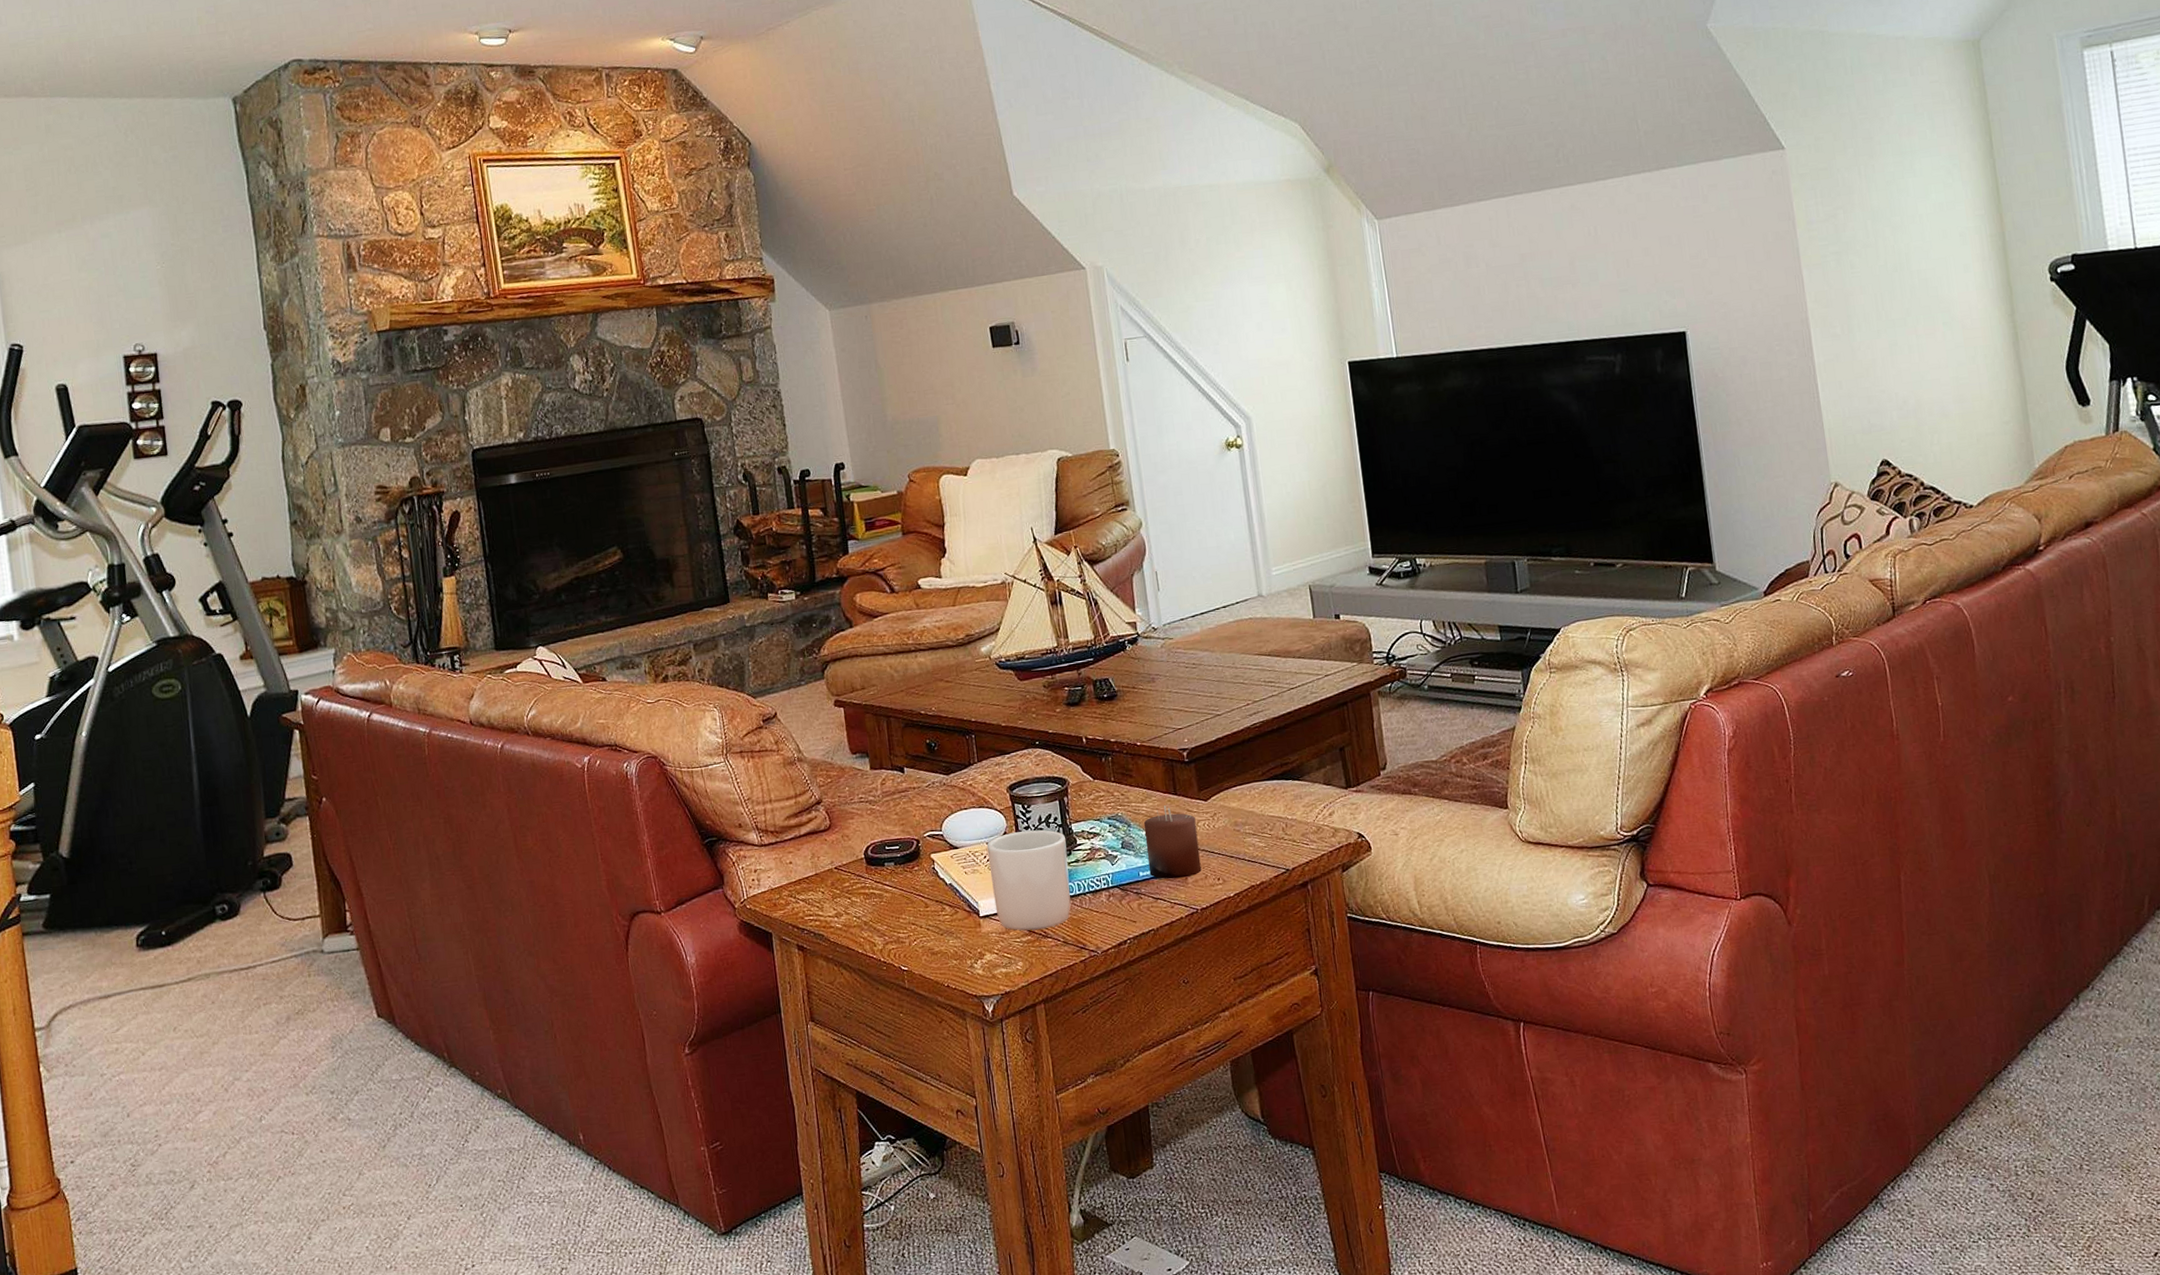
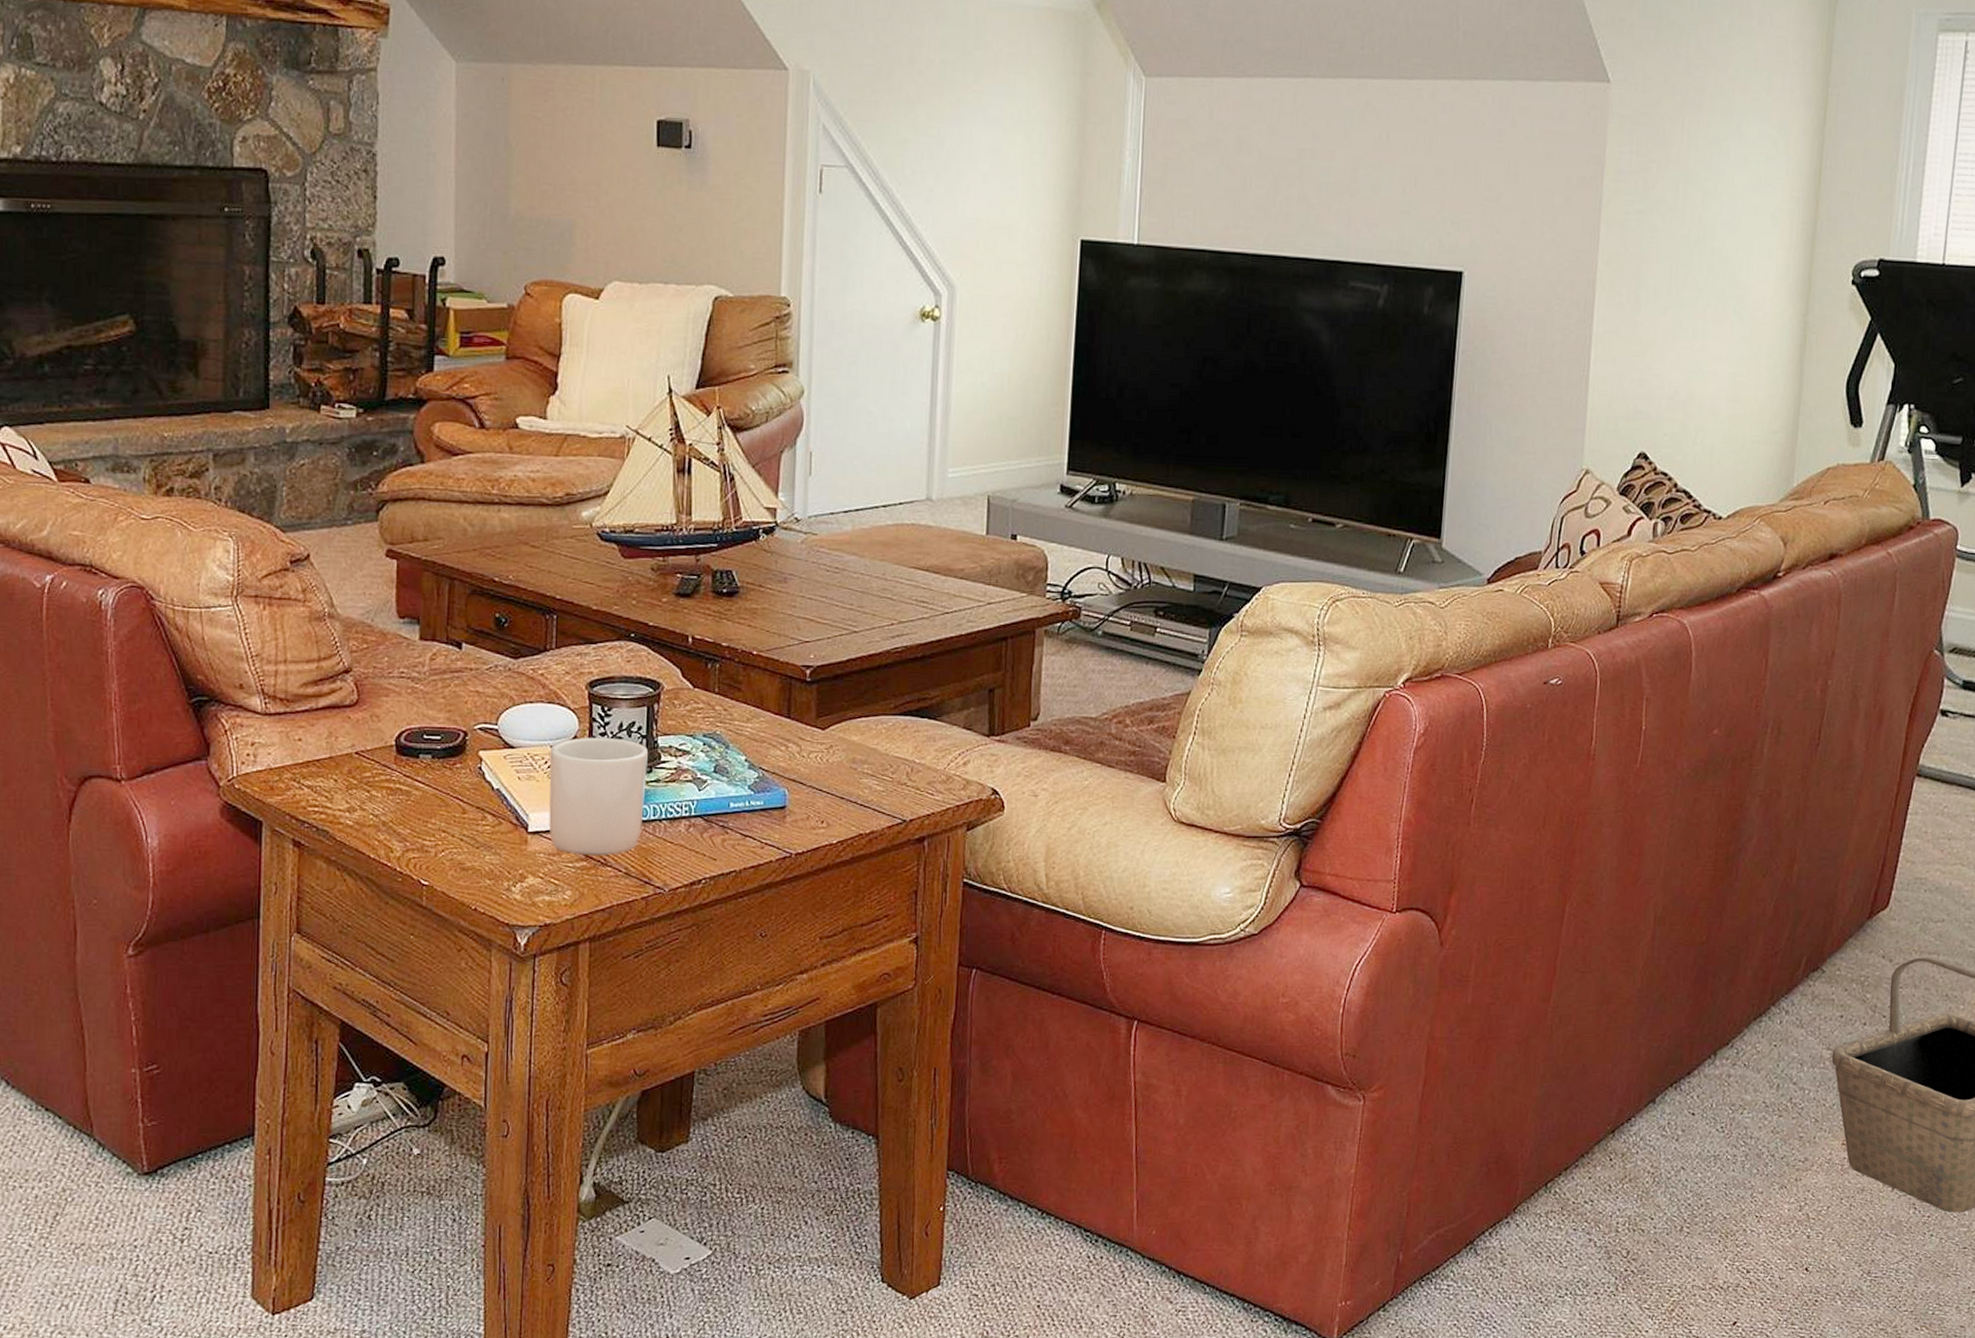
candle: present [1143,805,1202,880] -> none [742,729,807,816]

